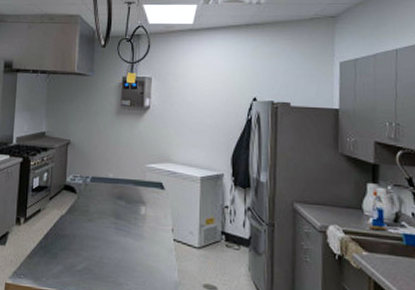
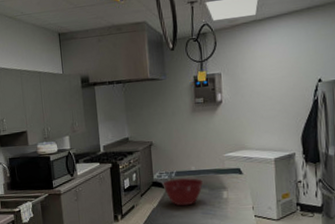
mixing bowl: none [75,185,120,218] -> present [162,178,203,206]

